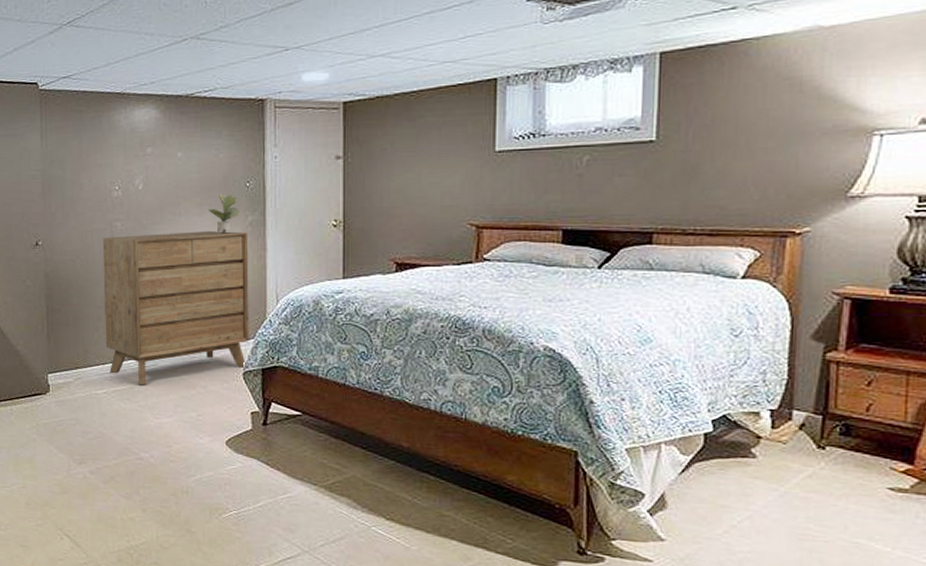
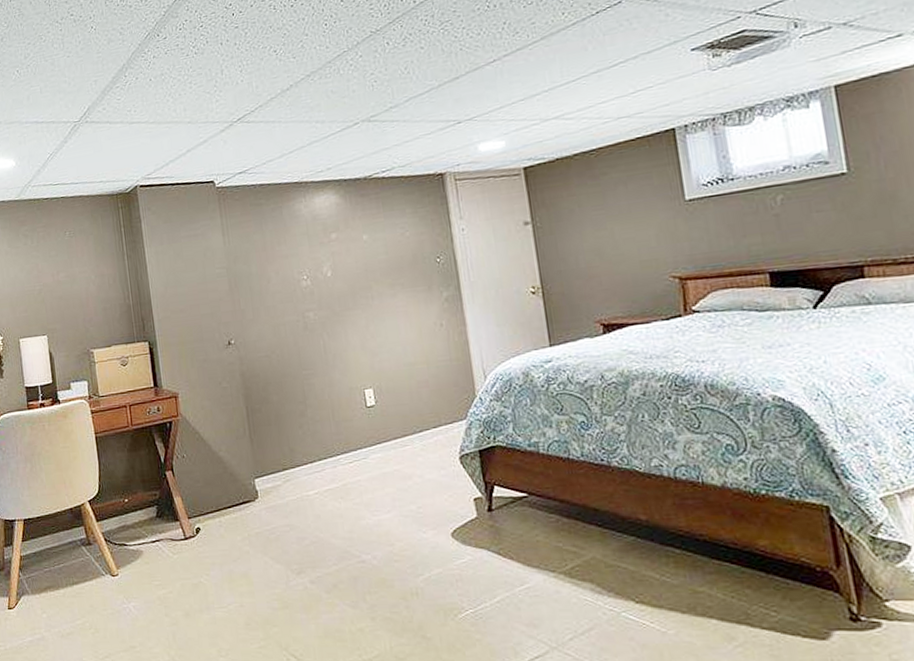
dresser: present [102,231,249,386] -> none [296,309,462,482]
potted plant: present [209,194,240,234] -> none [402,272,434,314]

